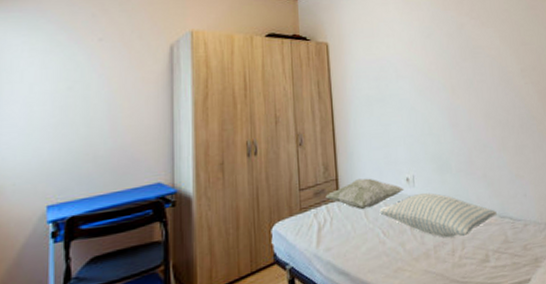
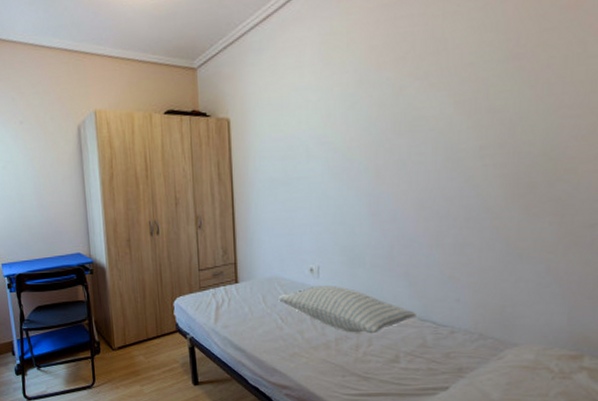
decorative pillow: present [325,178,405,209] -> none [224,265,307,294]

